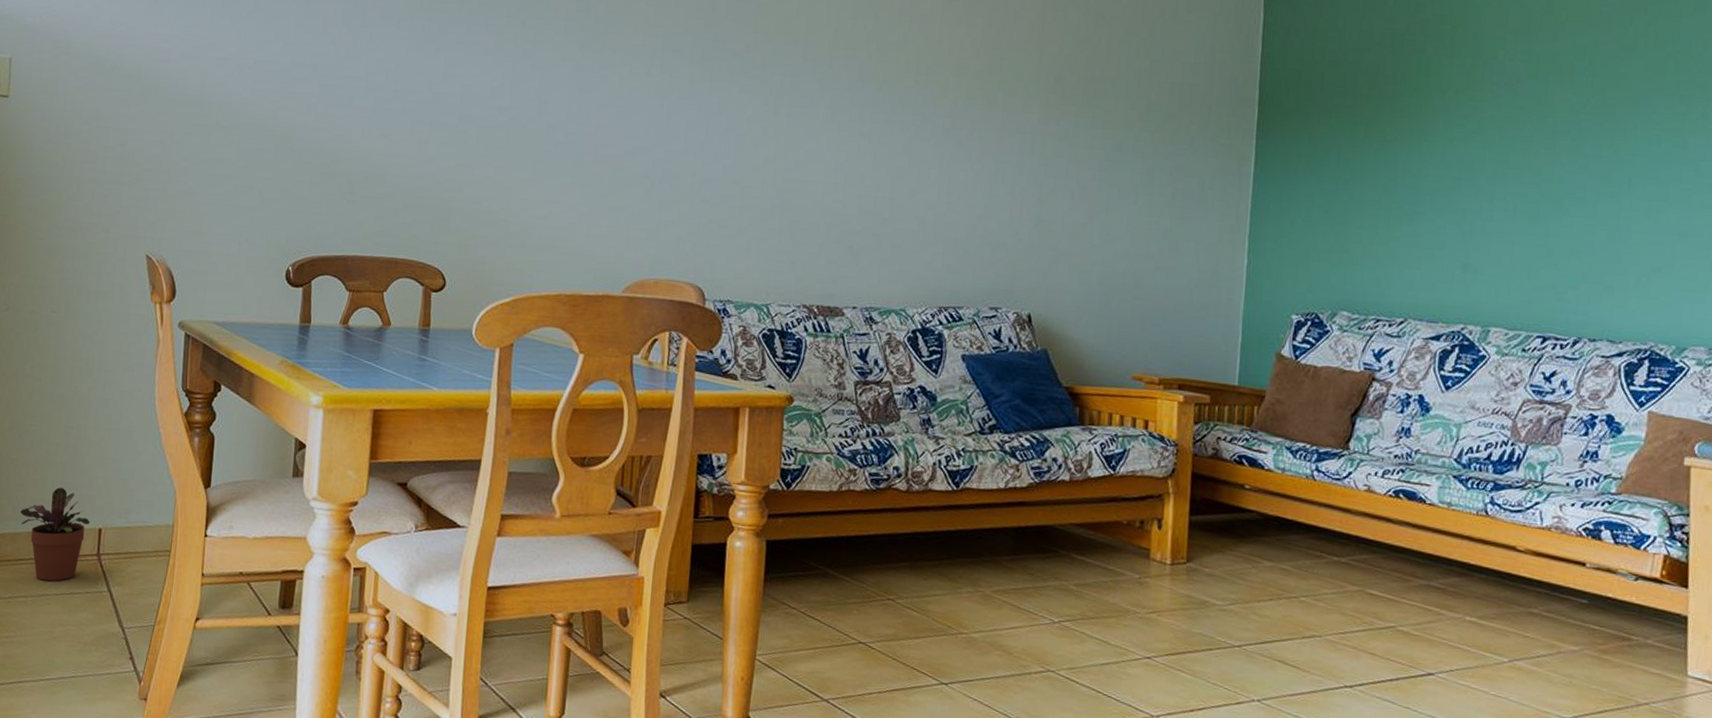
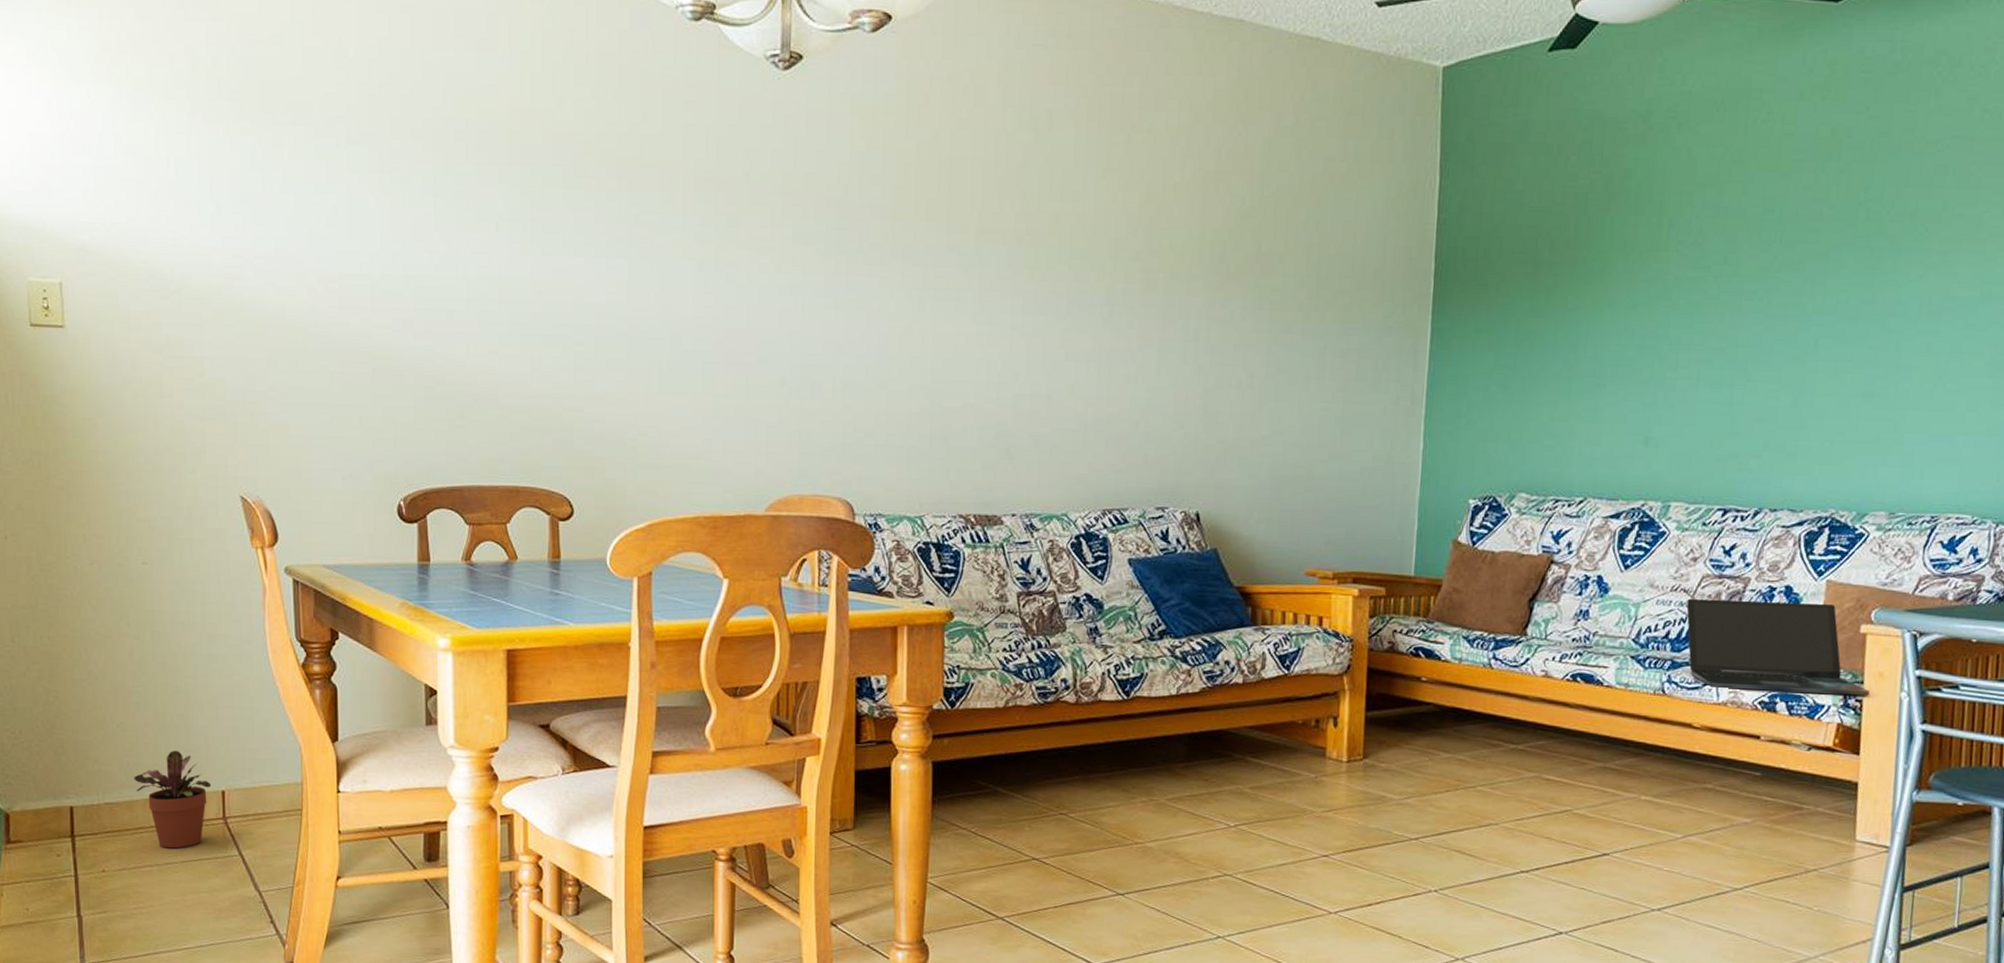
laptop: none [1508,421,1696,529] -> present [1686,598,1870,696]

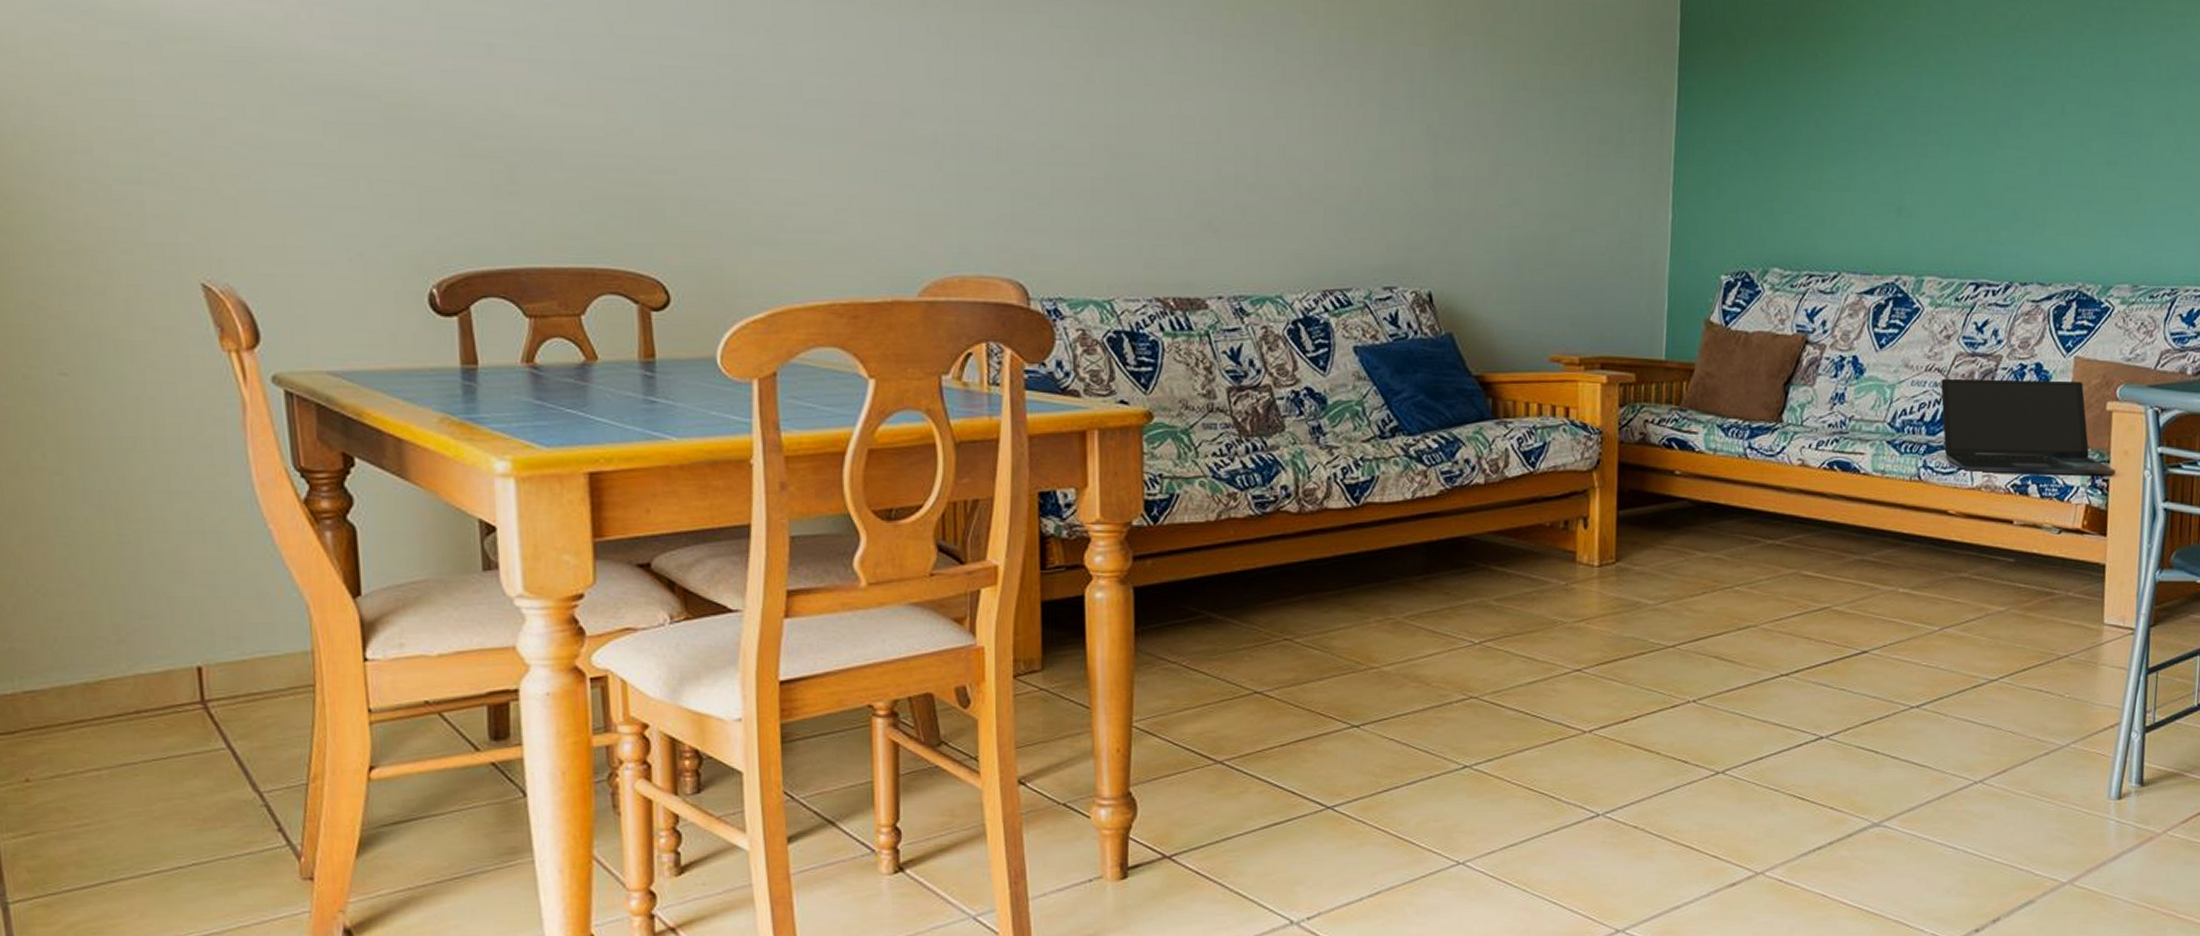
potted plant: present [134,750,212,849] -> none [65,618,182,745]

